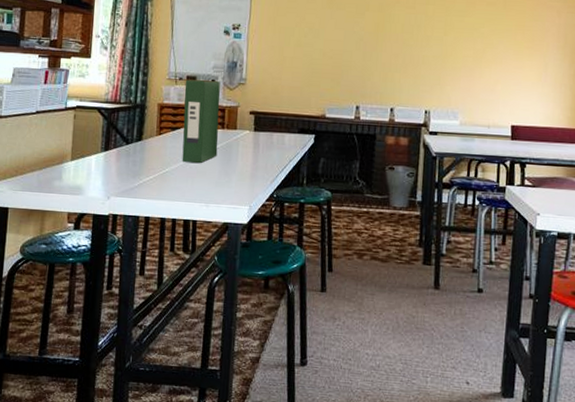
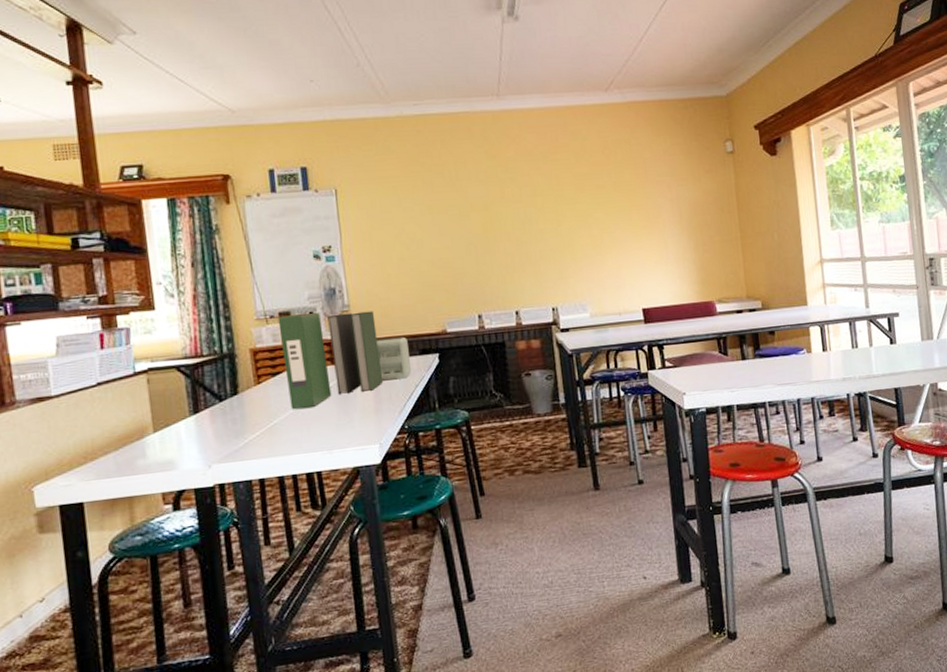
binder: none [222,85,266,158] -> present [327,311,384,395]
desk organizer: none [261,113,290,152] -> present [376,336,412,381]

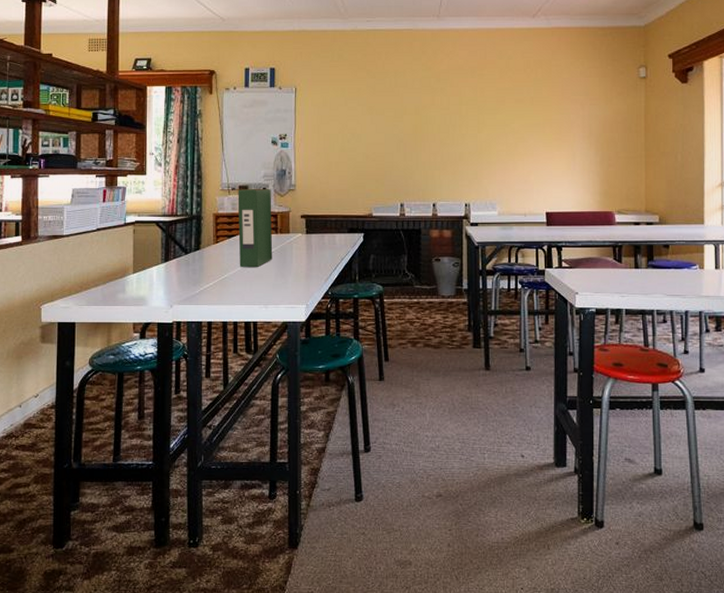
binder: present [327,311,384,395] -> none [277,191,316,260]
desk organizer: present [376,336,412,381] -> none [313,216,340,252]

